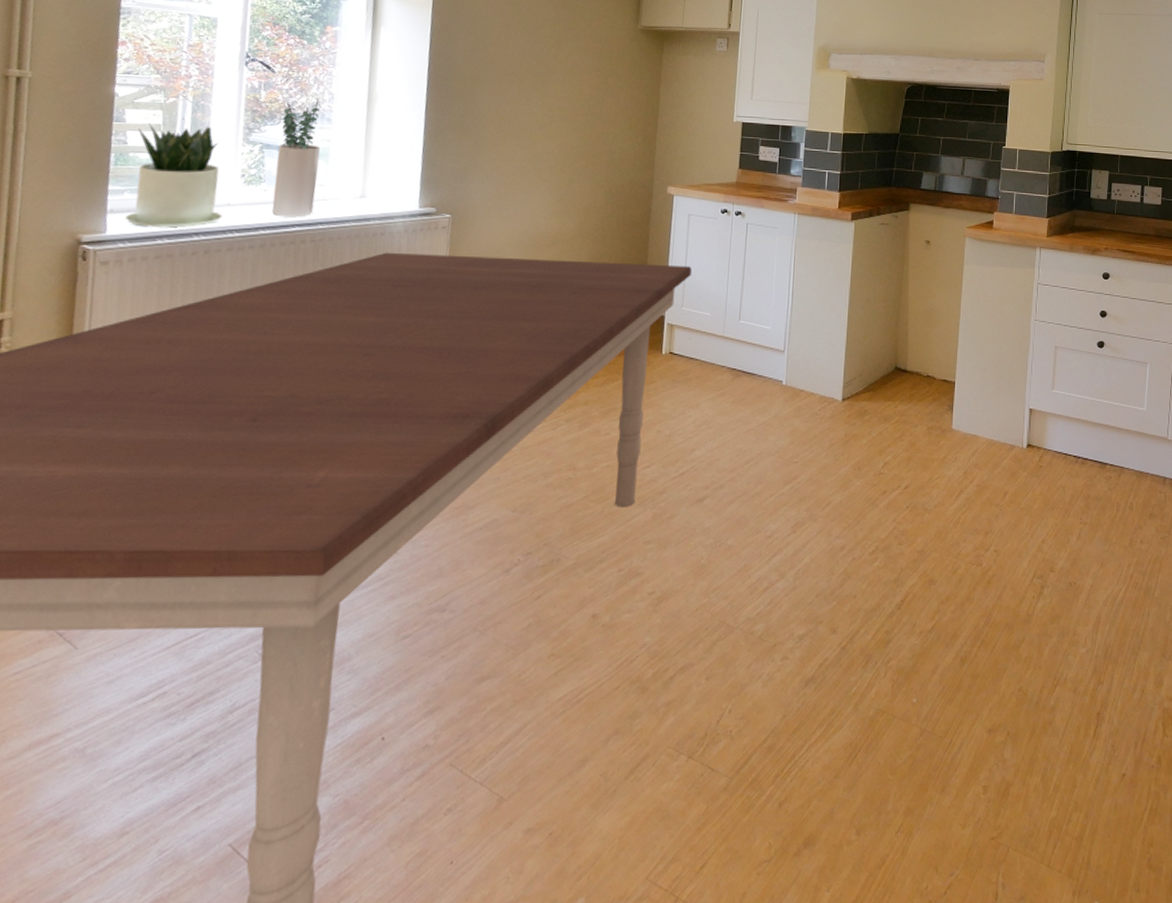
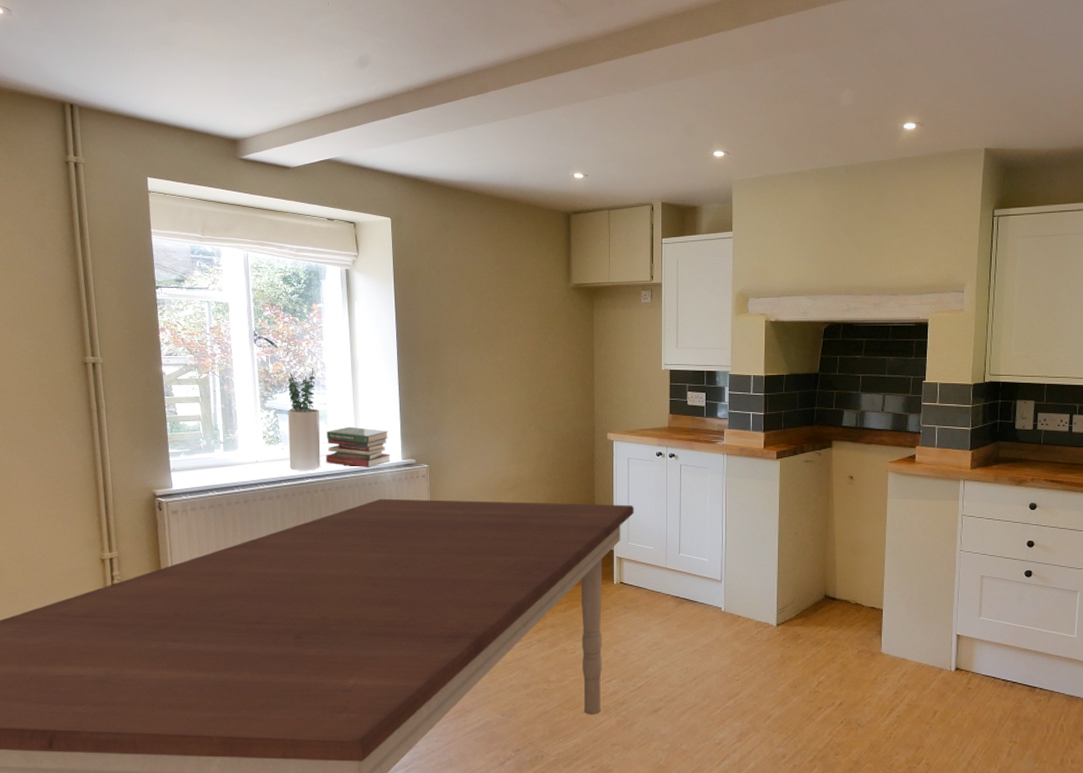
planter: present [124,124,222,228] -> none [183,396,253,482]
books: none [320,167,406,217] -> present [326,426,391,468]

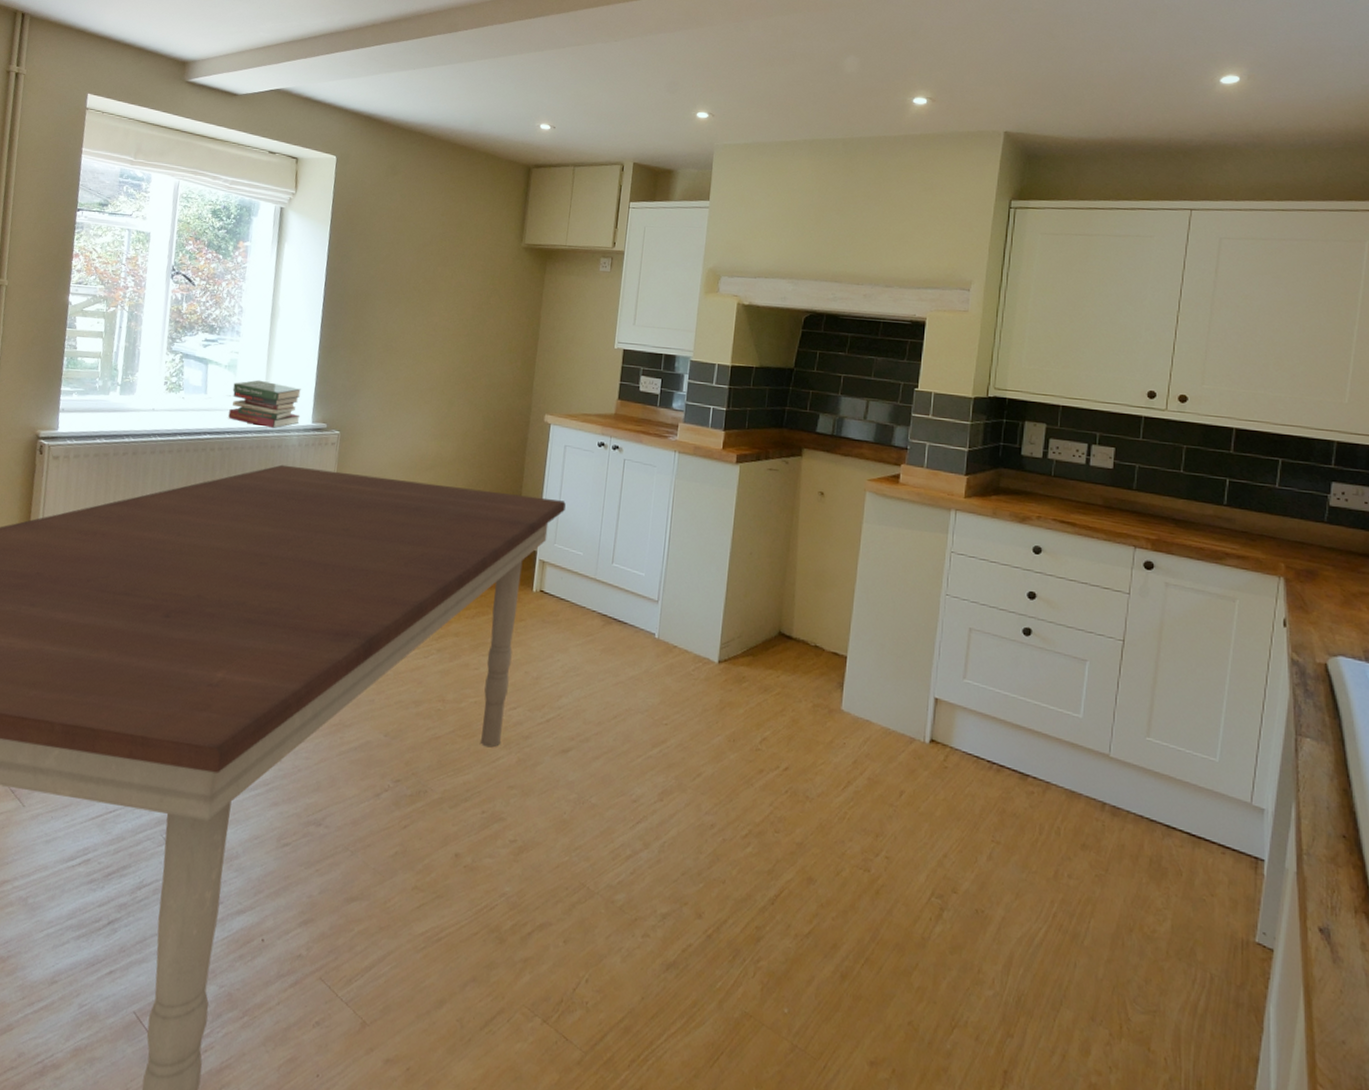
vase: present [288,367,321,471] -> none [188,311,232,426]

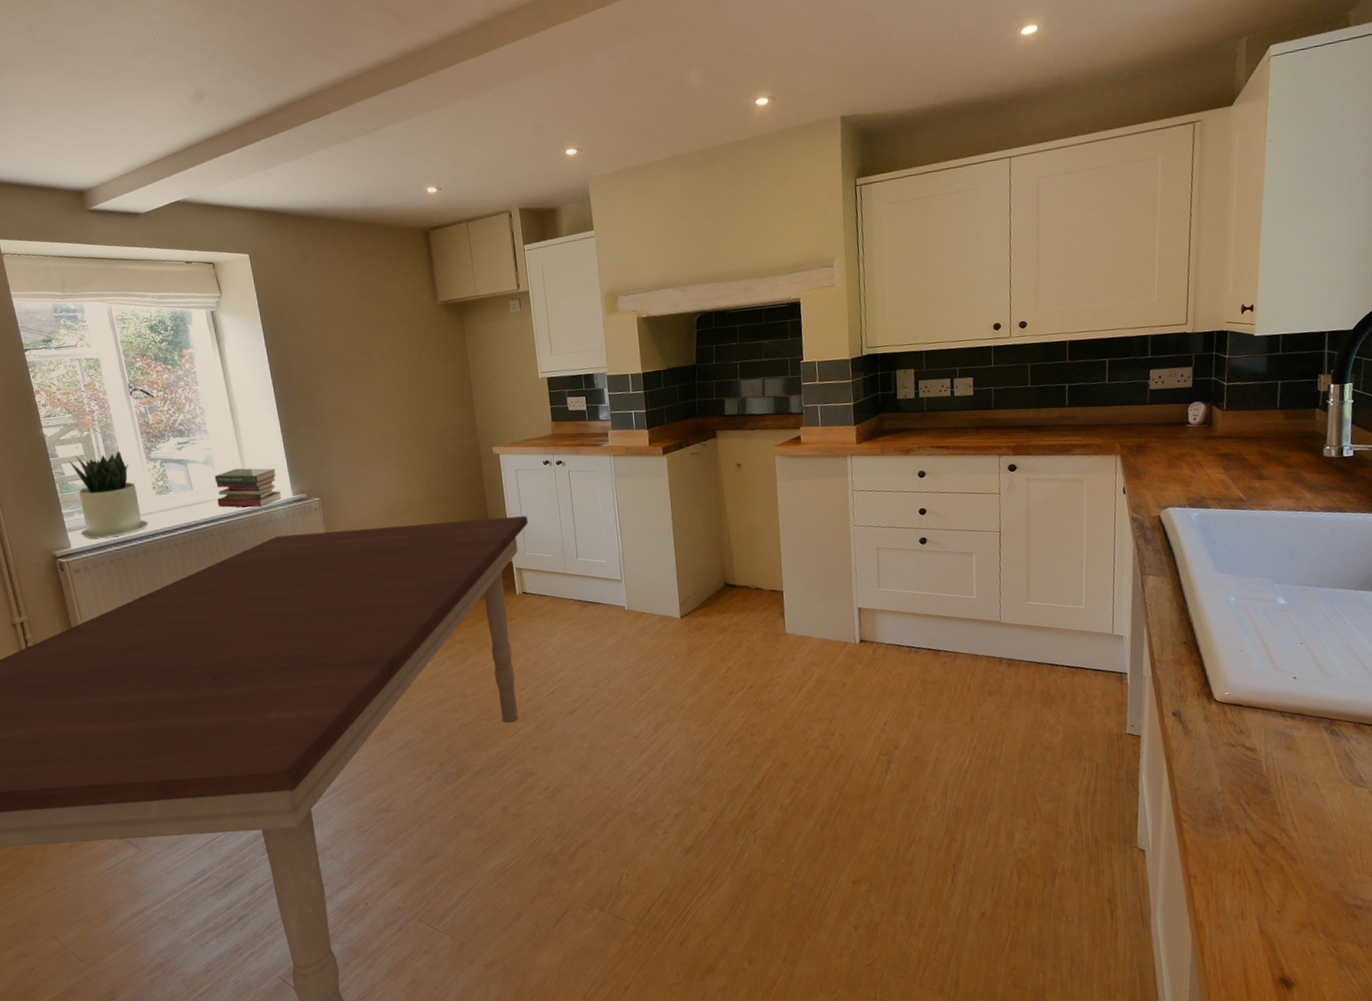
planter: none [72,331,148,430] -> present [69,451,148,540]

